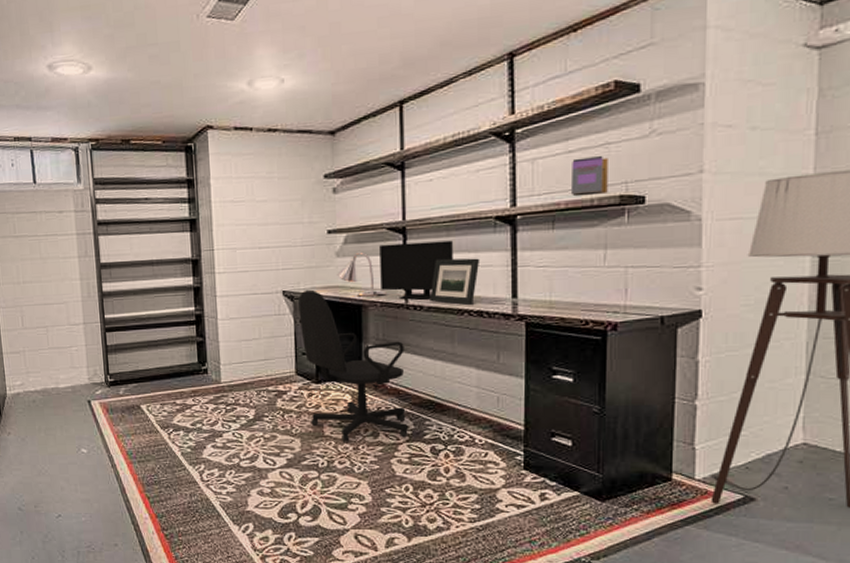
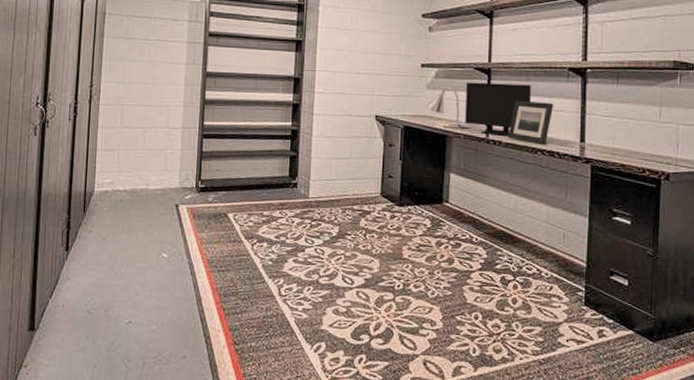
office chair: present [298,289,409,442] -> none [388,116,483,267]
books: present [570,156,608,197] -> none [633,25,665,59]

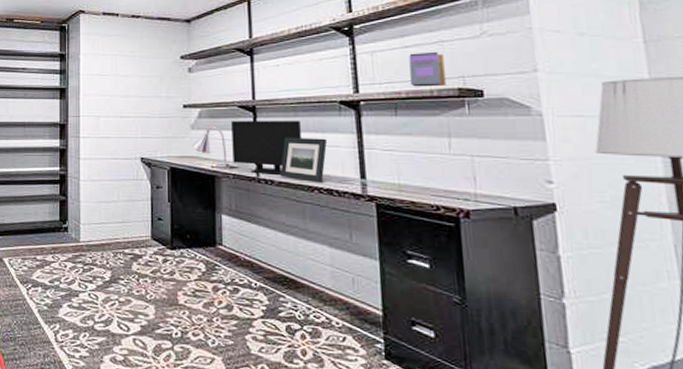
books: none [633,25,665,59] -> present [409,52,446,87]

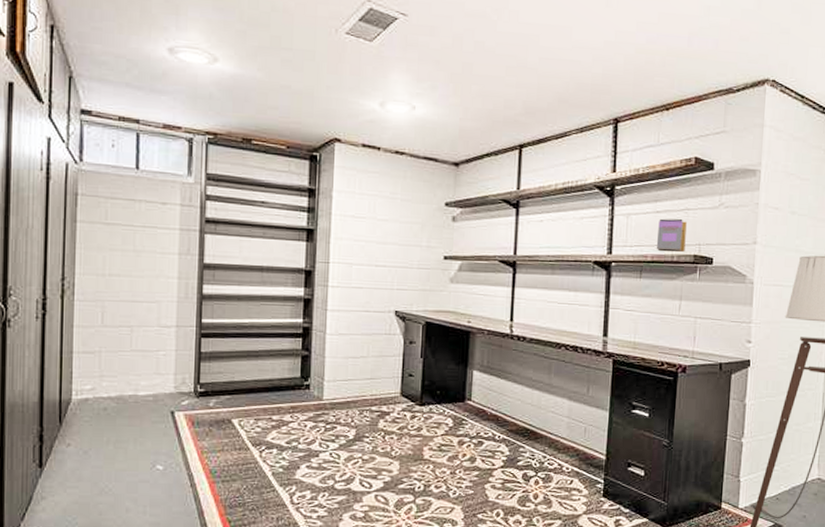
table lamp: present [192,126,239,168] -> none [449,280,494,324]
computer monitor: present [231,121,301,174] -> none [489,275,556,331]
picture frame: present [280,137,328,182] -> none [532,294,579,339]

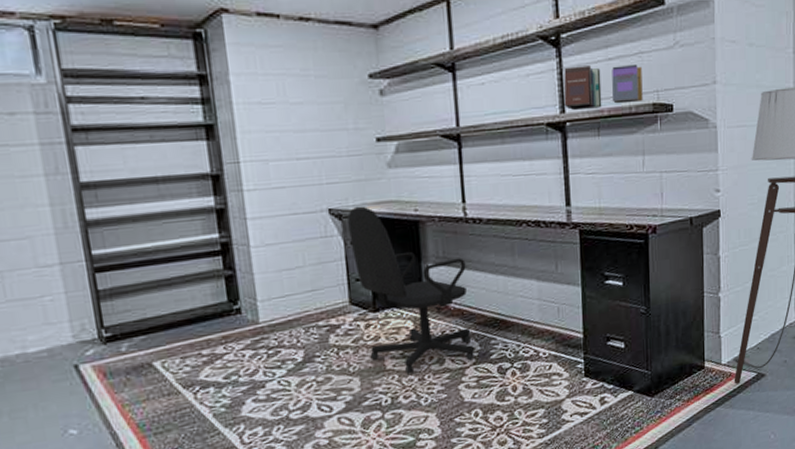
office chair: none [409,312,506,466] -> present [347,206,475,375]
books: none [612,214,648,254] -> present [563,66,602,111]

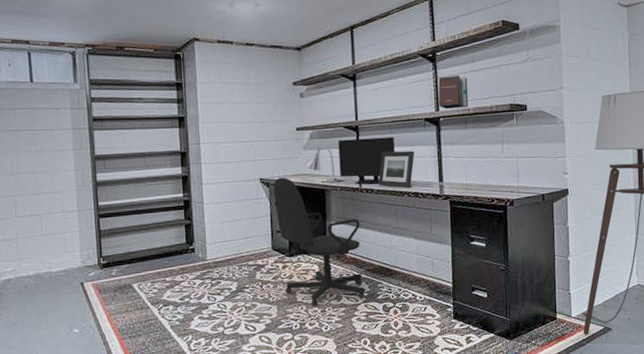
table lamp: none [390,161,444,212] -> present [305,145,345,183]
computer monitor: none [434,148,509,213] -> present [338,137,395,185]
picture frame: none [488,166,535,216] -> present [378,150,415,188]
books: present [611,65,643,104] -> none [476,75,502,104]

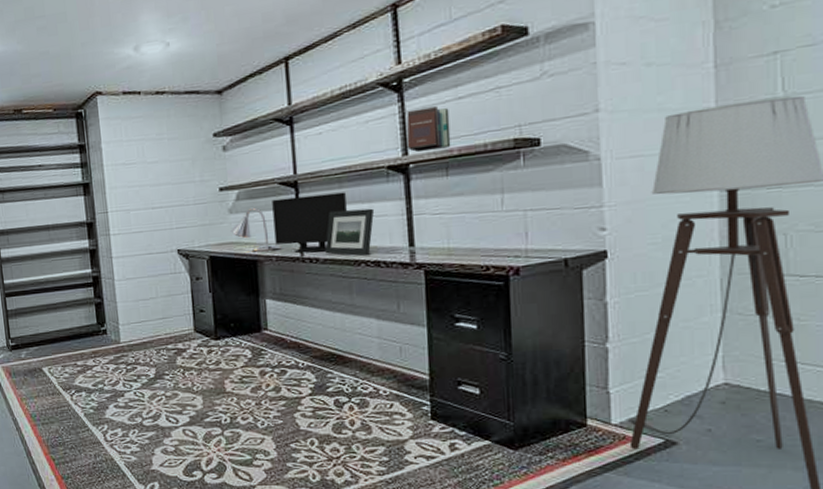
office chair: present [273,177,366,307] -> none [193,247,311,398]

